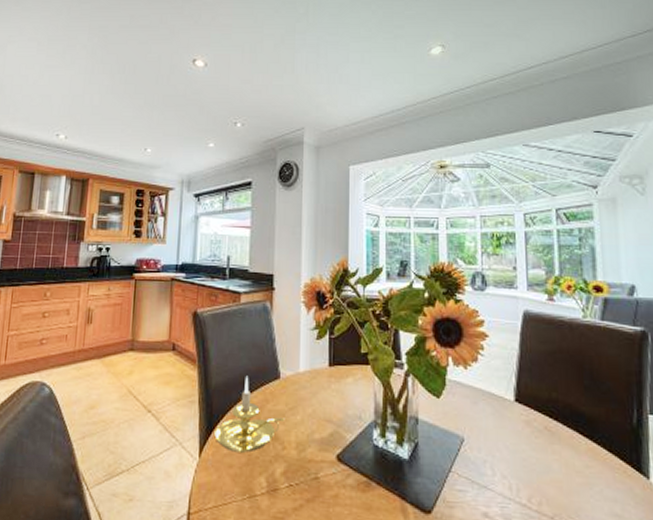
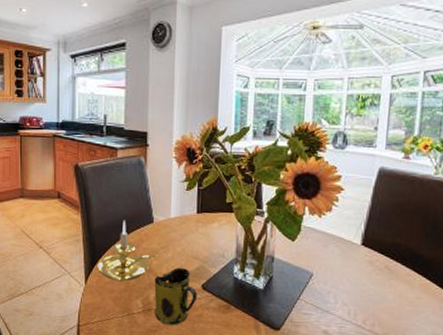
mug: none [281,433,331,510] -> present [154,267,197,326]

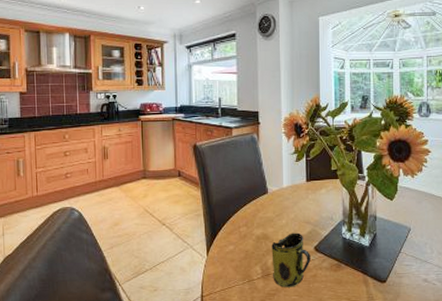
candle holder: present [97,220,158,281] -> none [218,192,273,250]

